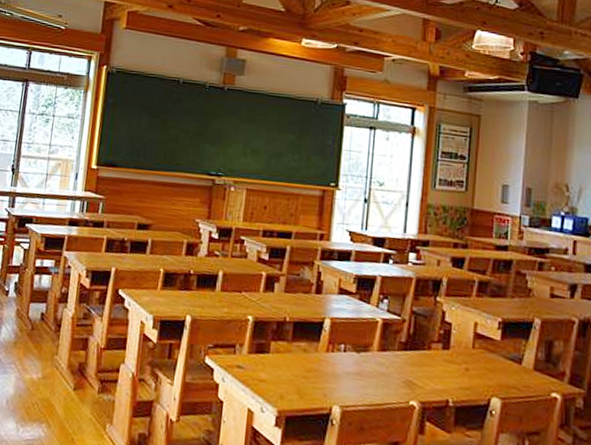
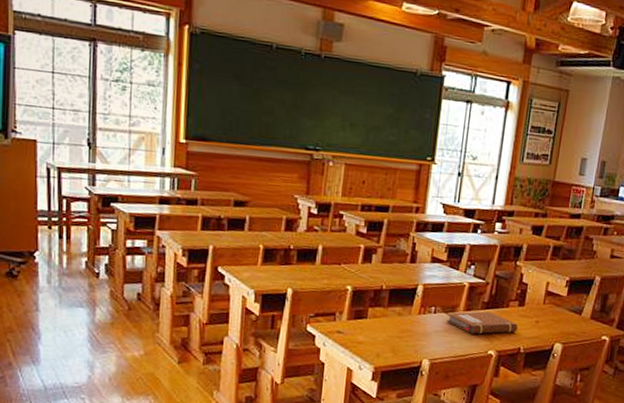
notebook: none [357,352,443,381] -> present [446,311,518,335]

